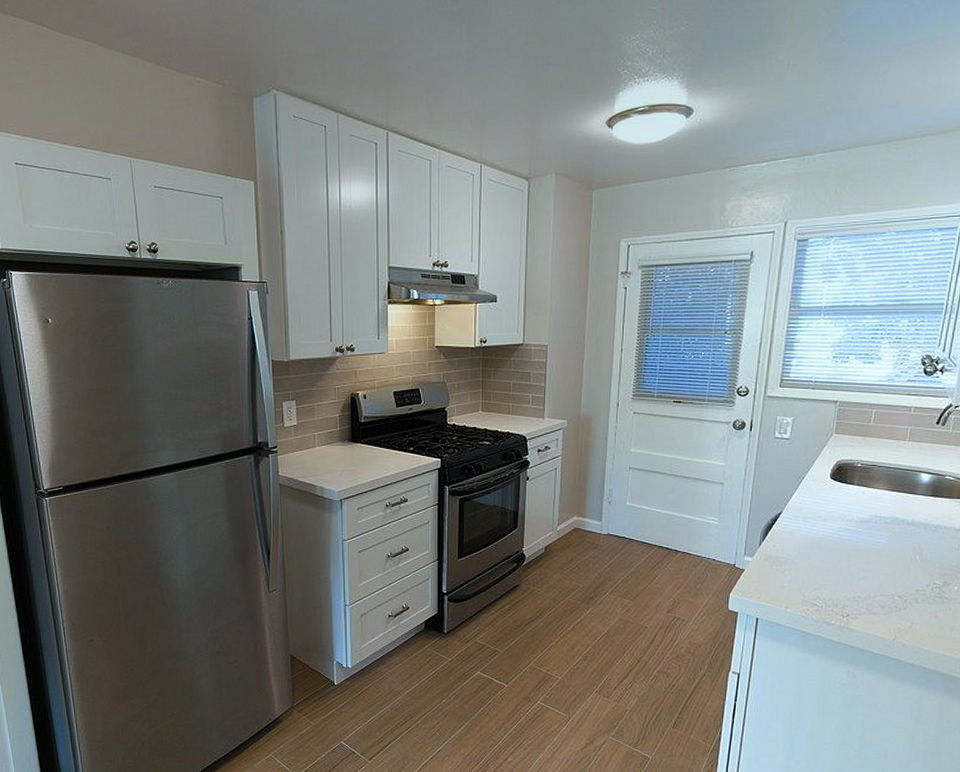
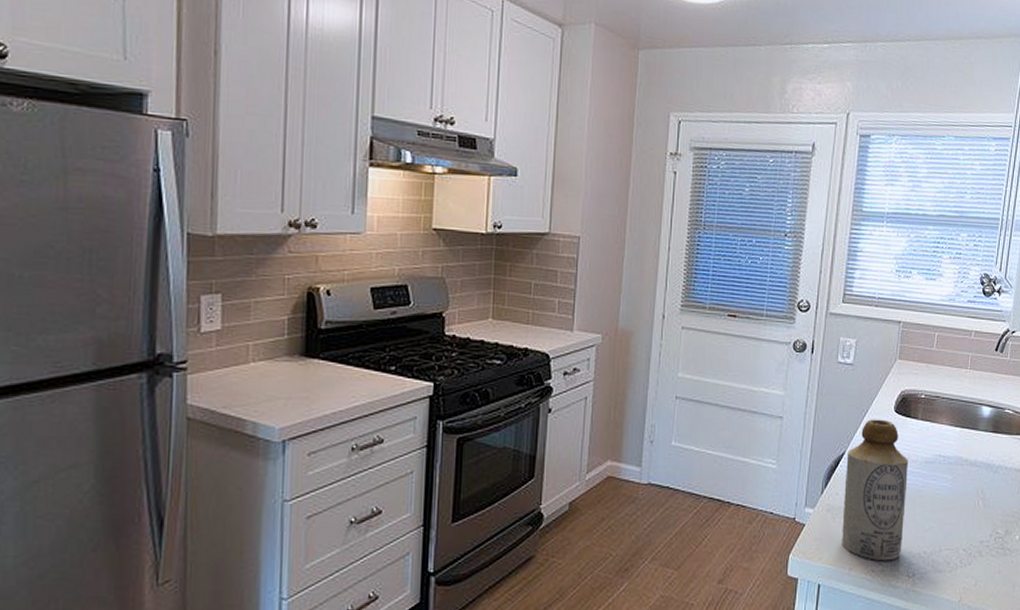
bottle: none [778,485,843,602] -> present [842,419,908,561]

